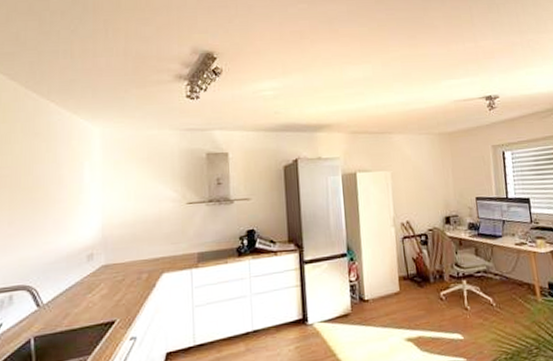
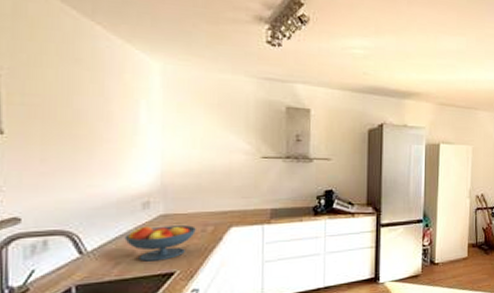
fruit bowl: none [73,274,132,311] -> present [124,225,196,262]

